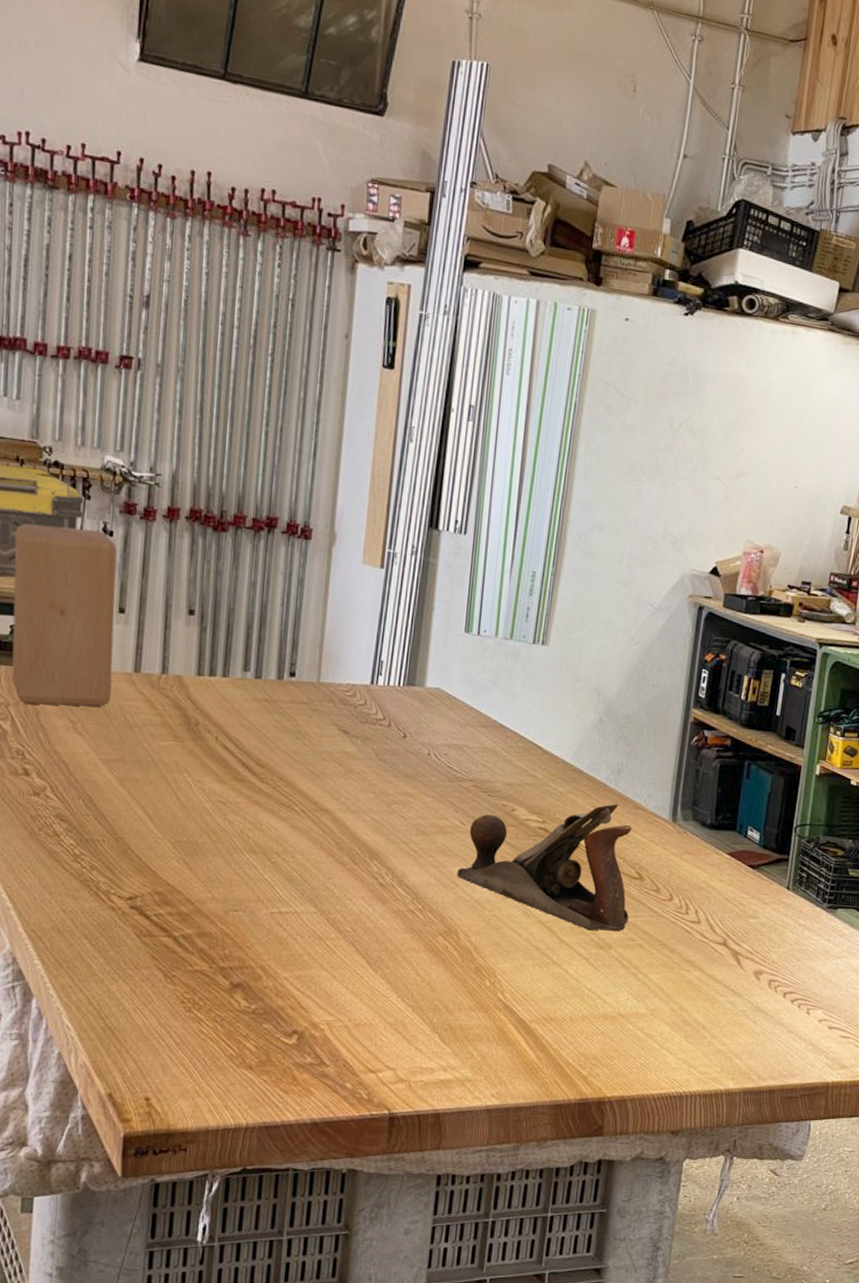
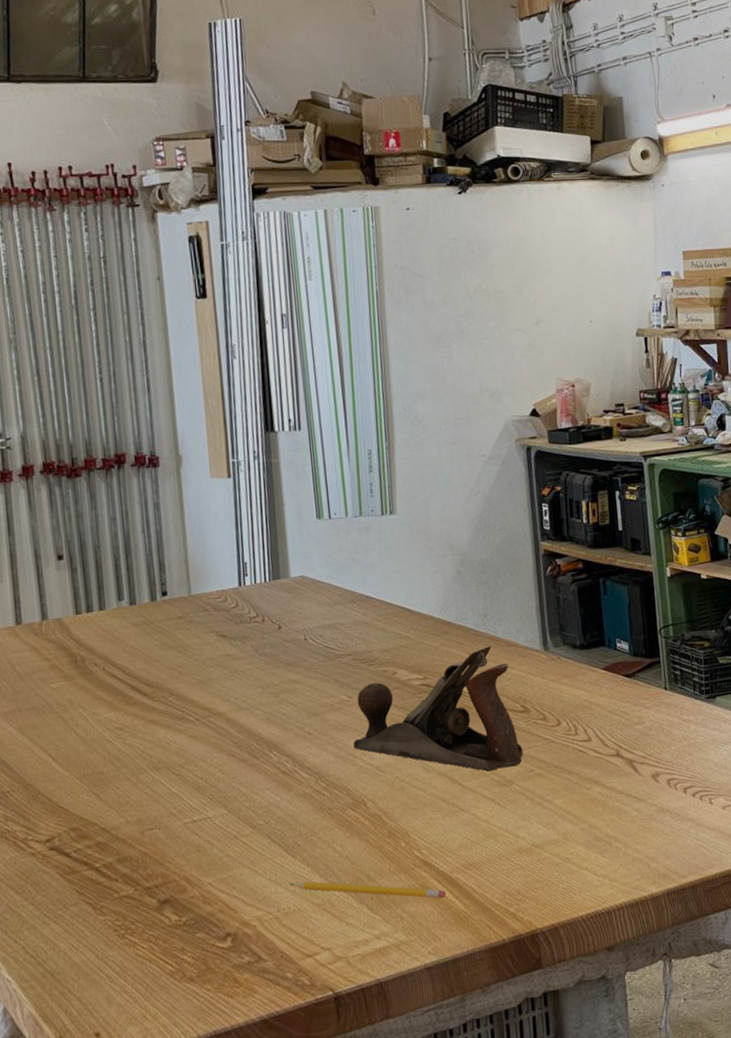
pencil: none [365,996,521,1045] -> present [289,881,446,899]

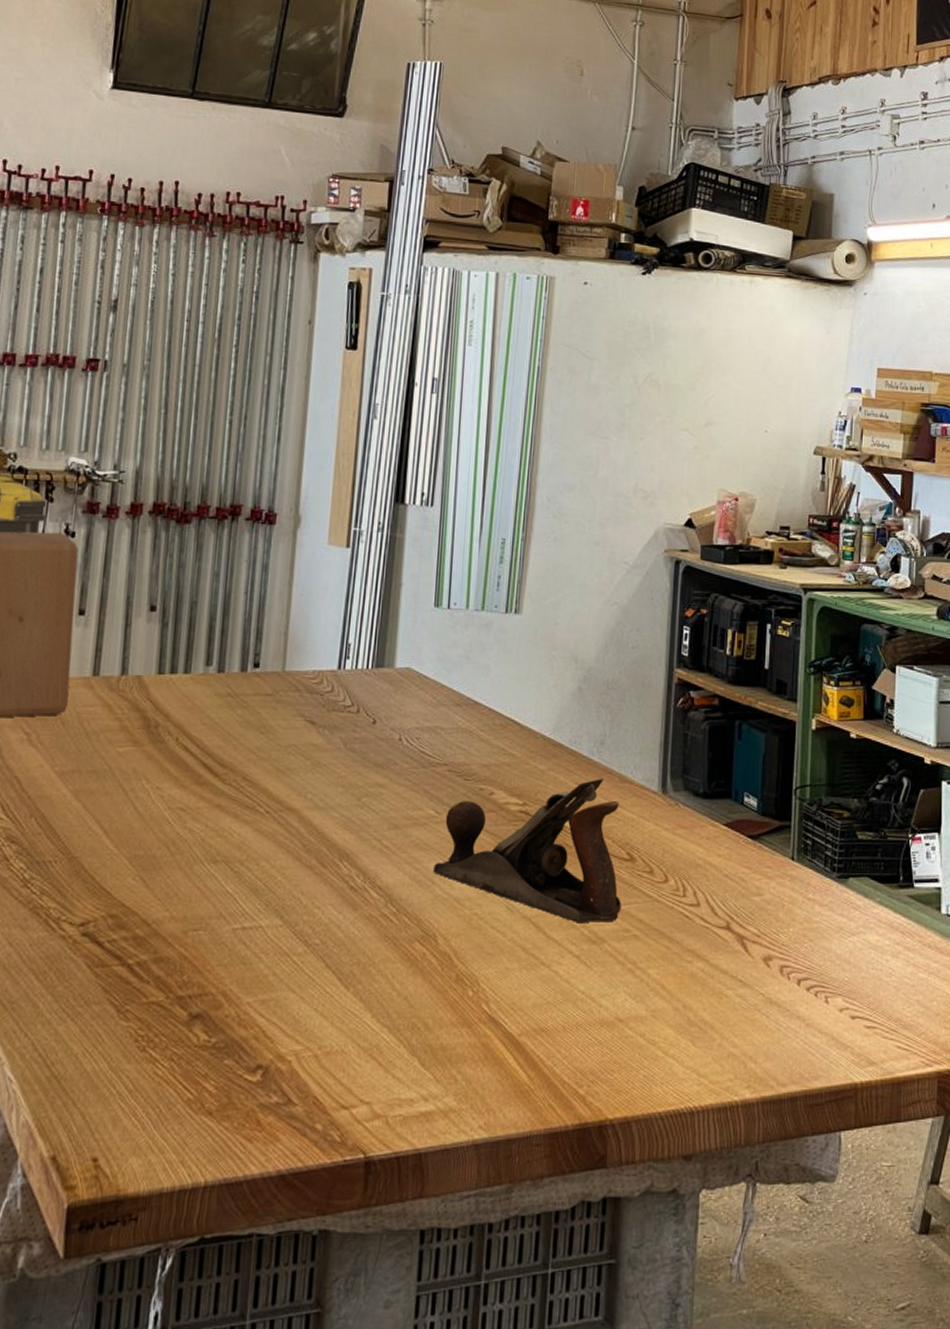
pencil: present [289,881,446,899] -> none [337,1018,509,1064]

